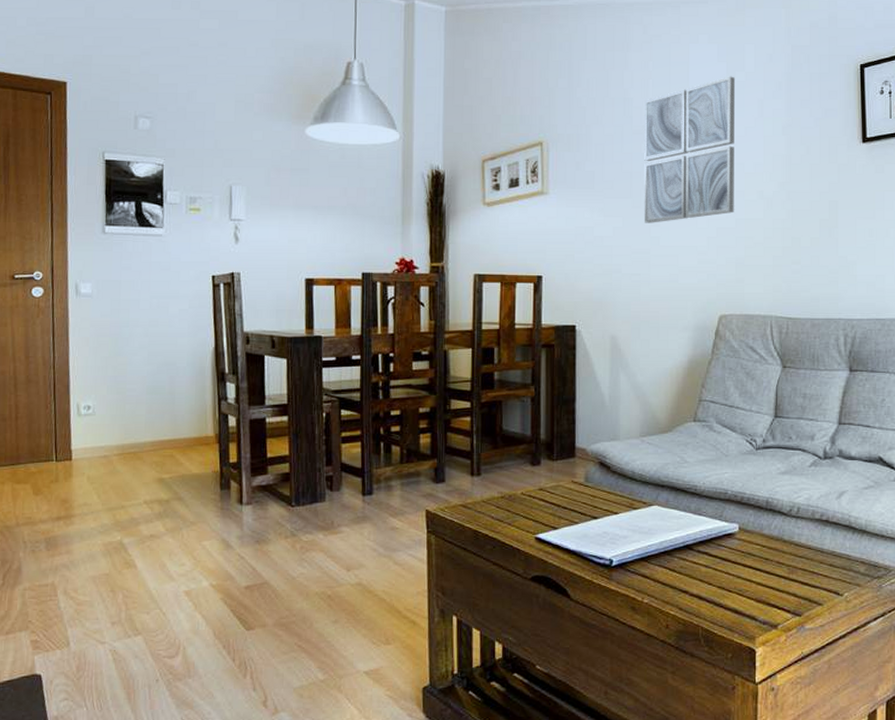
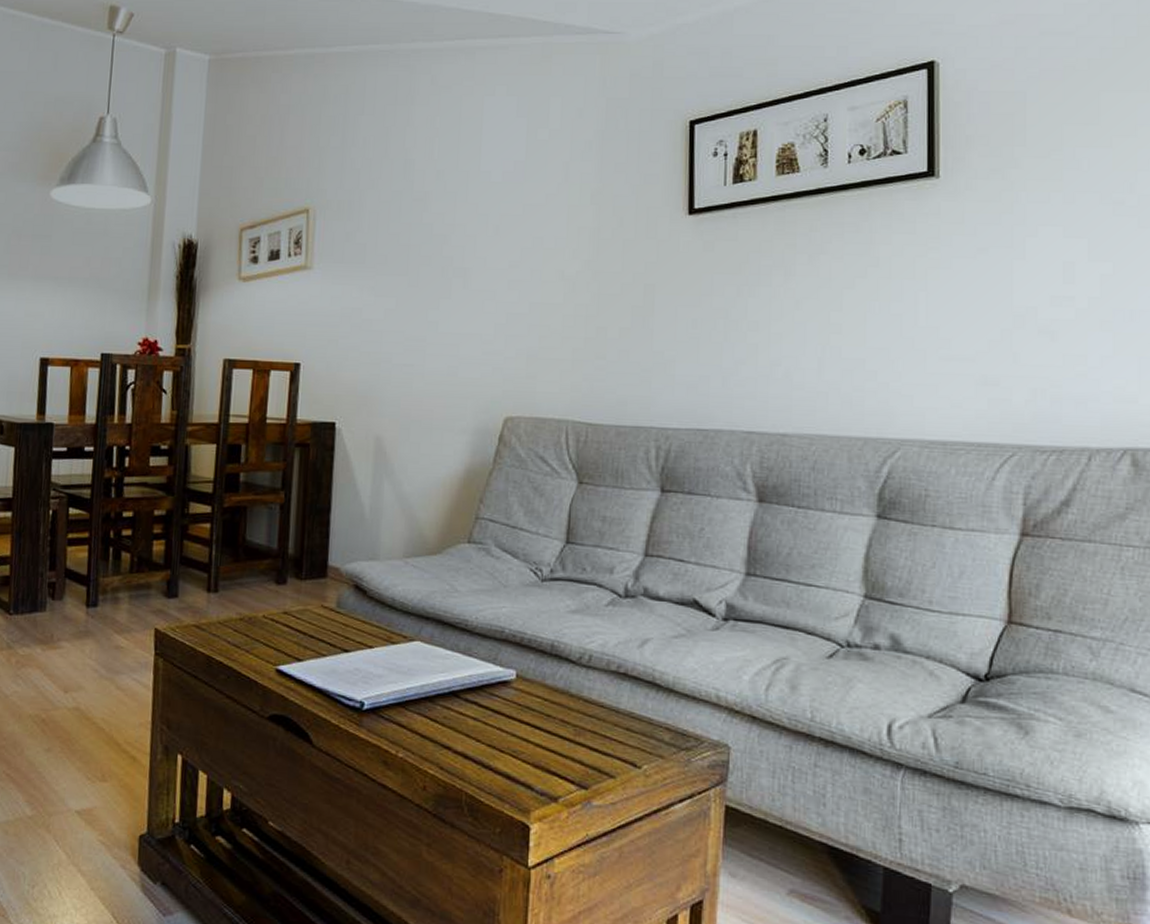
wall art: present [644,76,736,223] -> none [420,134,537,306]

